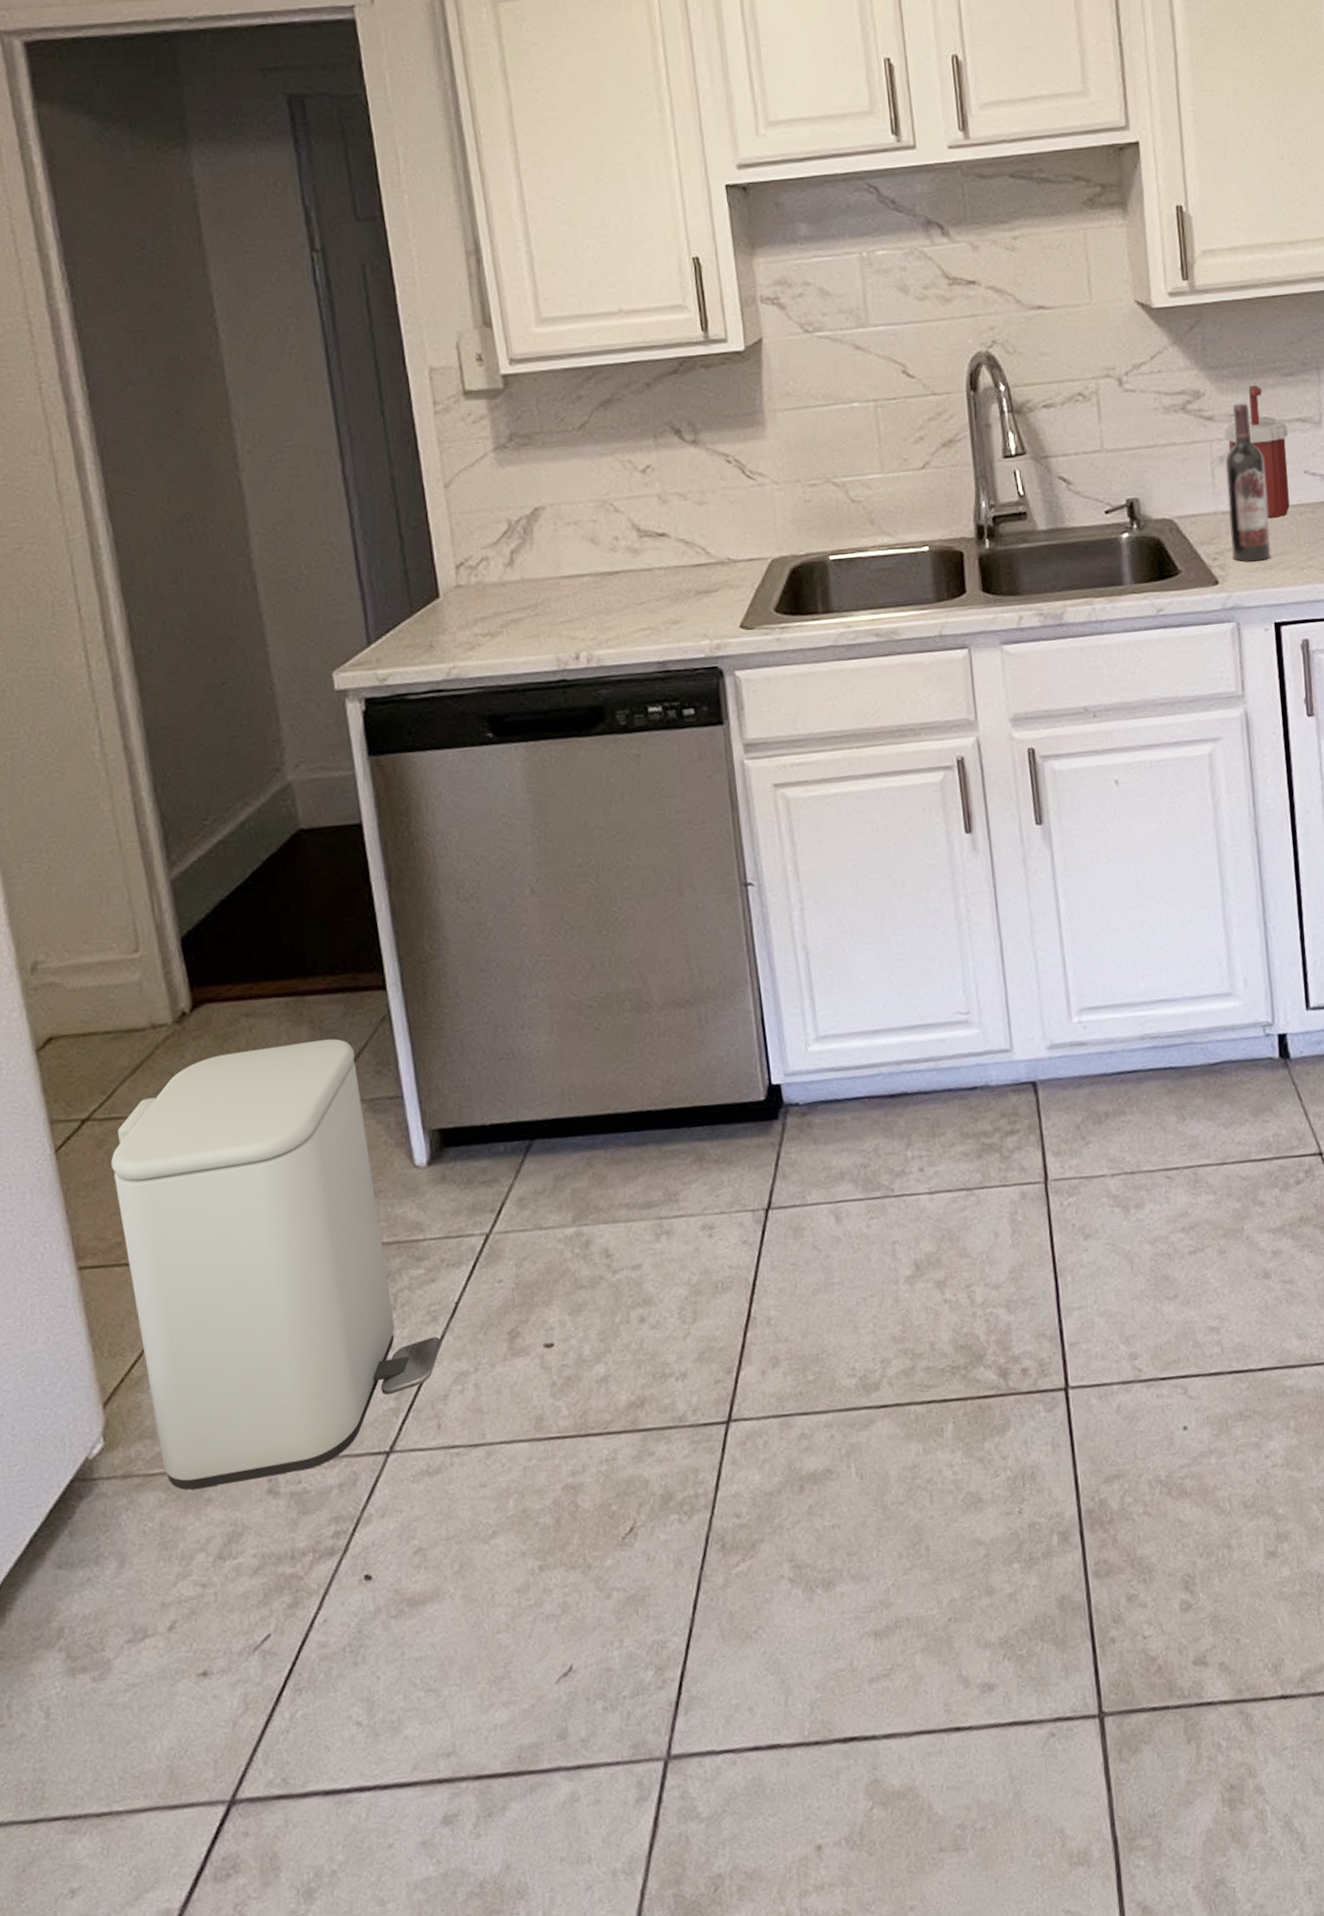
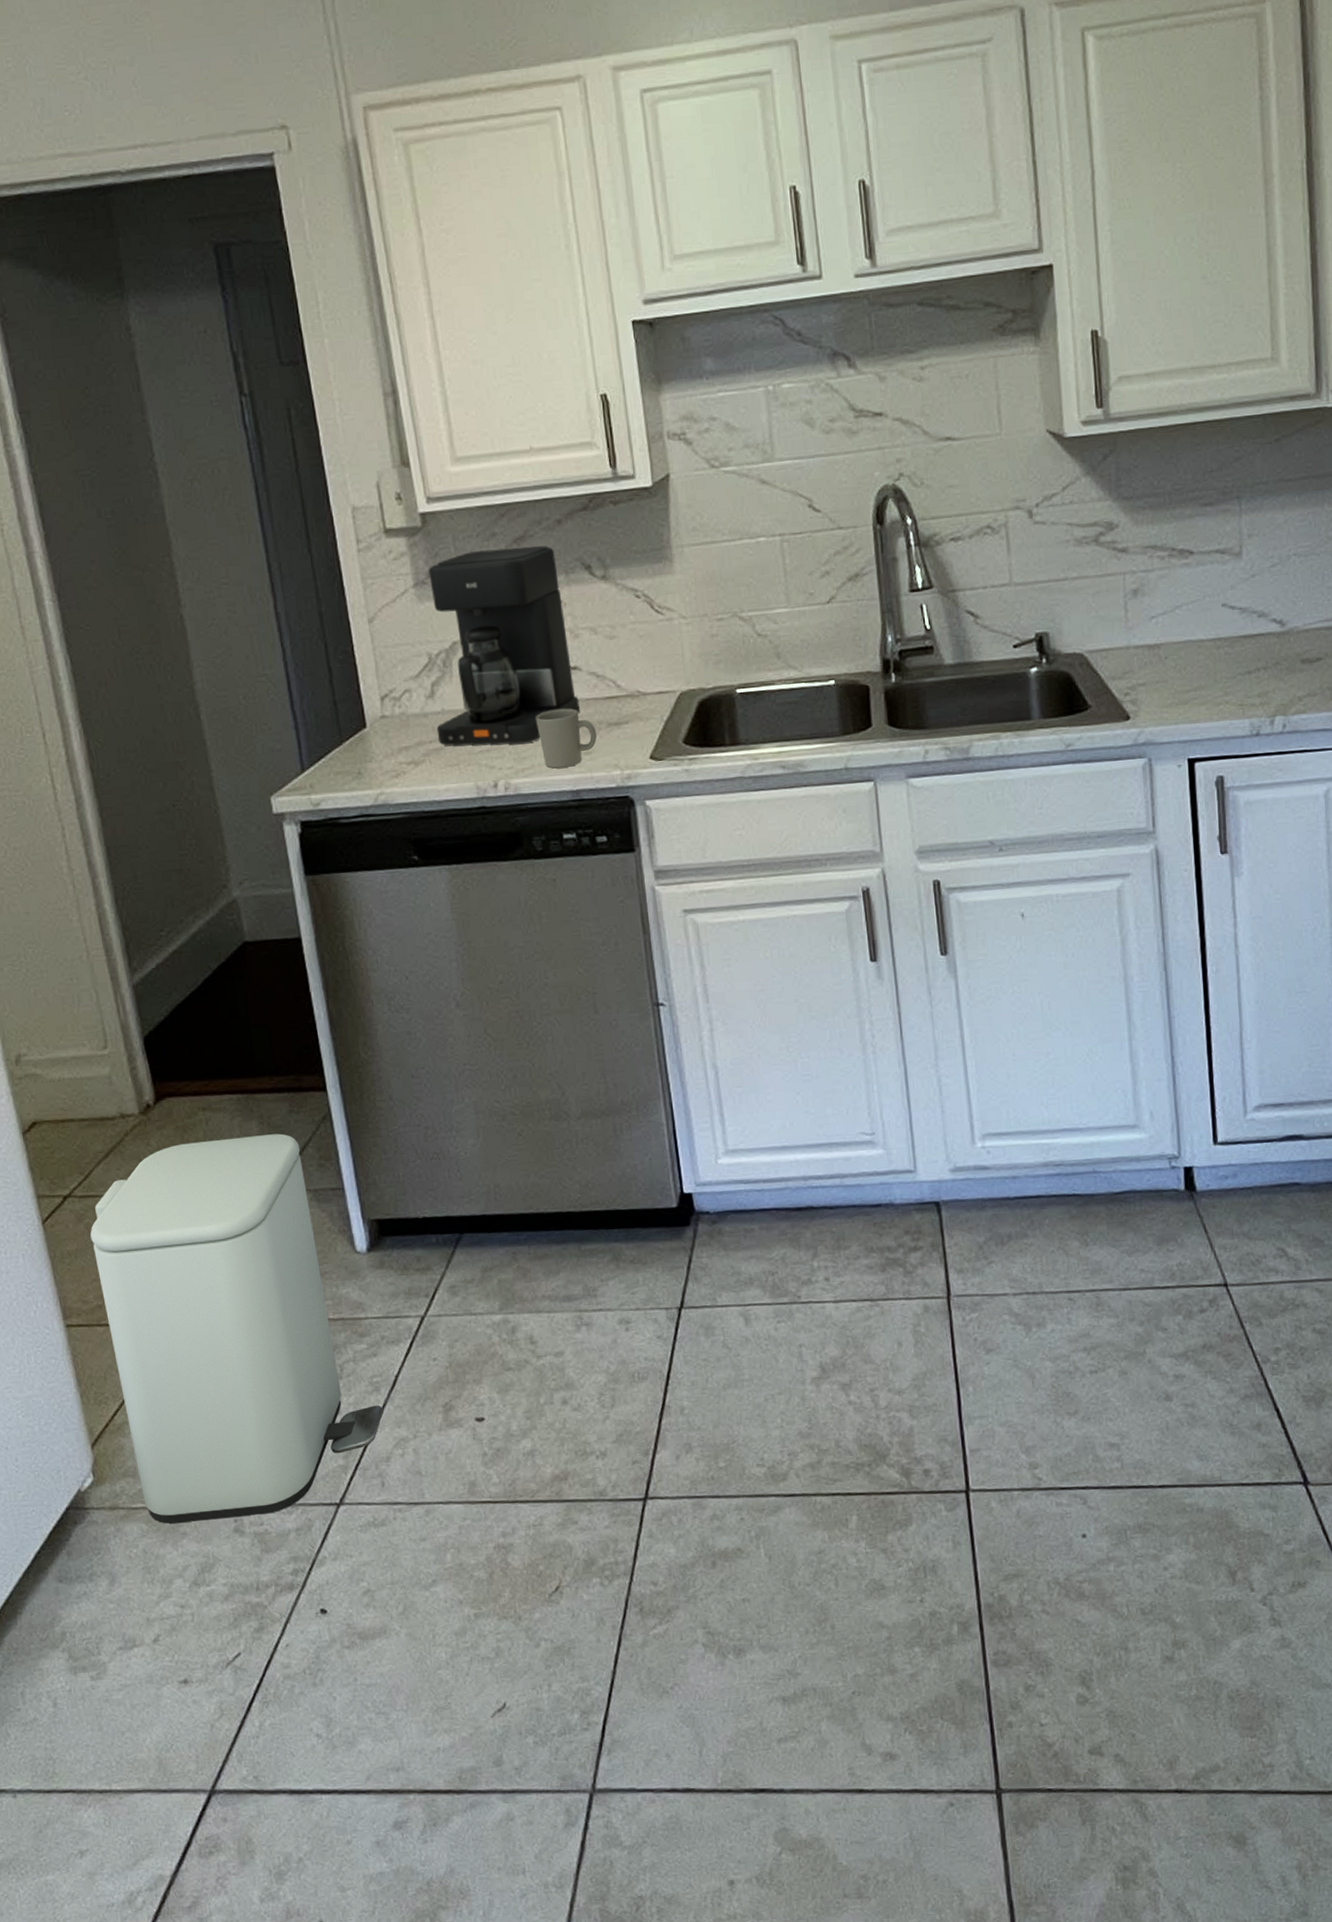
coffee maker: none [510,409,668,616] -> present [428,546,580,746]
mug: none [621,577,685,639] -> present [536,709,597,769]
soap dispenser: present [1224,385,1290,518] -> none [1139,516,1206,653]
wine bottle: present [1225,402,1271,563] -> none [1139,534,1186,698]

